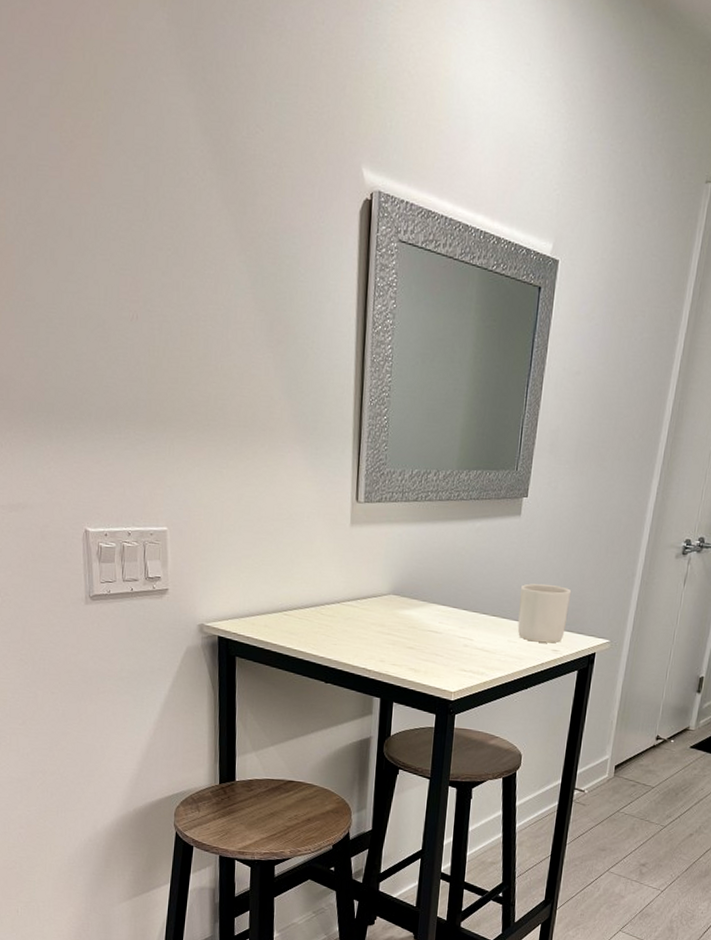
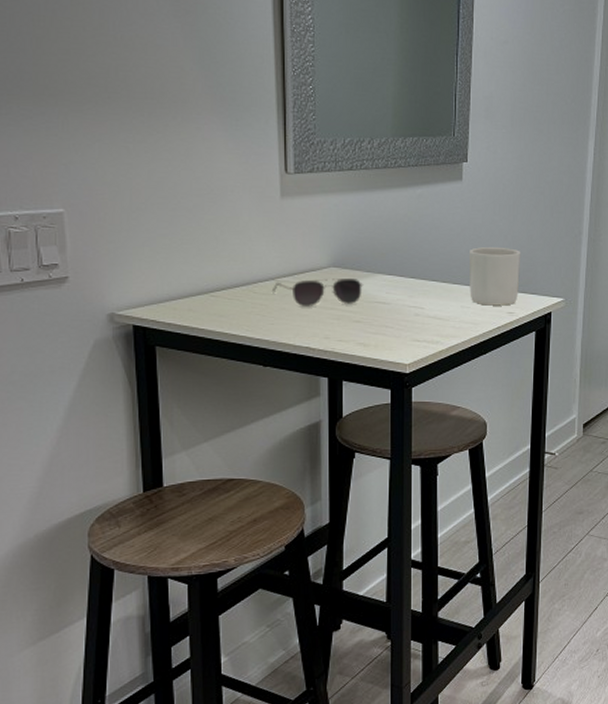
sunglasses: none [336,605,419,631] -> present [271,277,364,306]

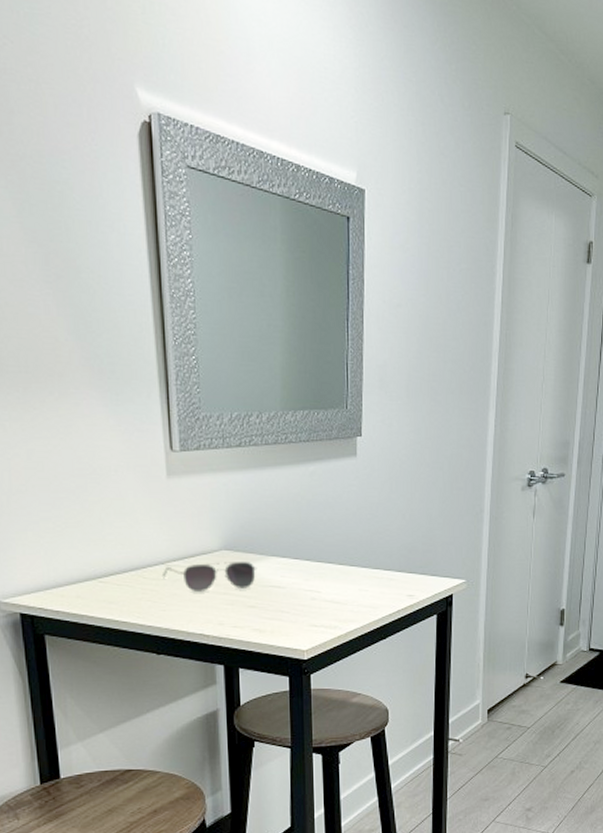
mug: present [469,246,521,306] -> none [366,526,420,588]

